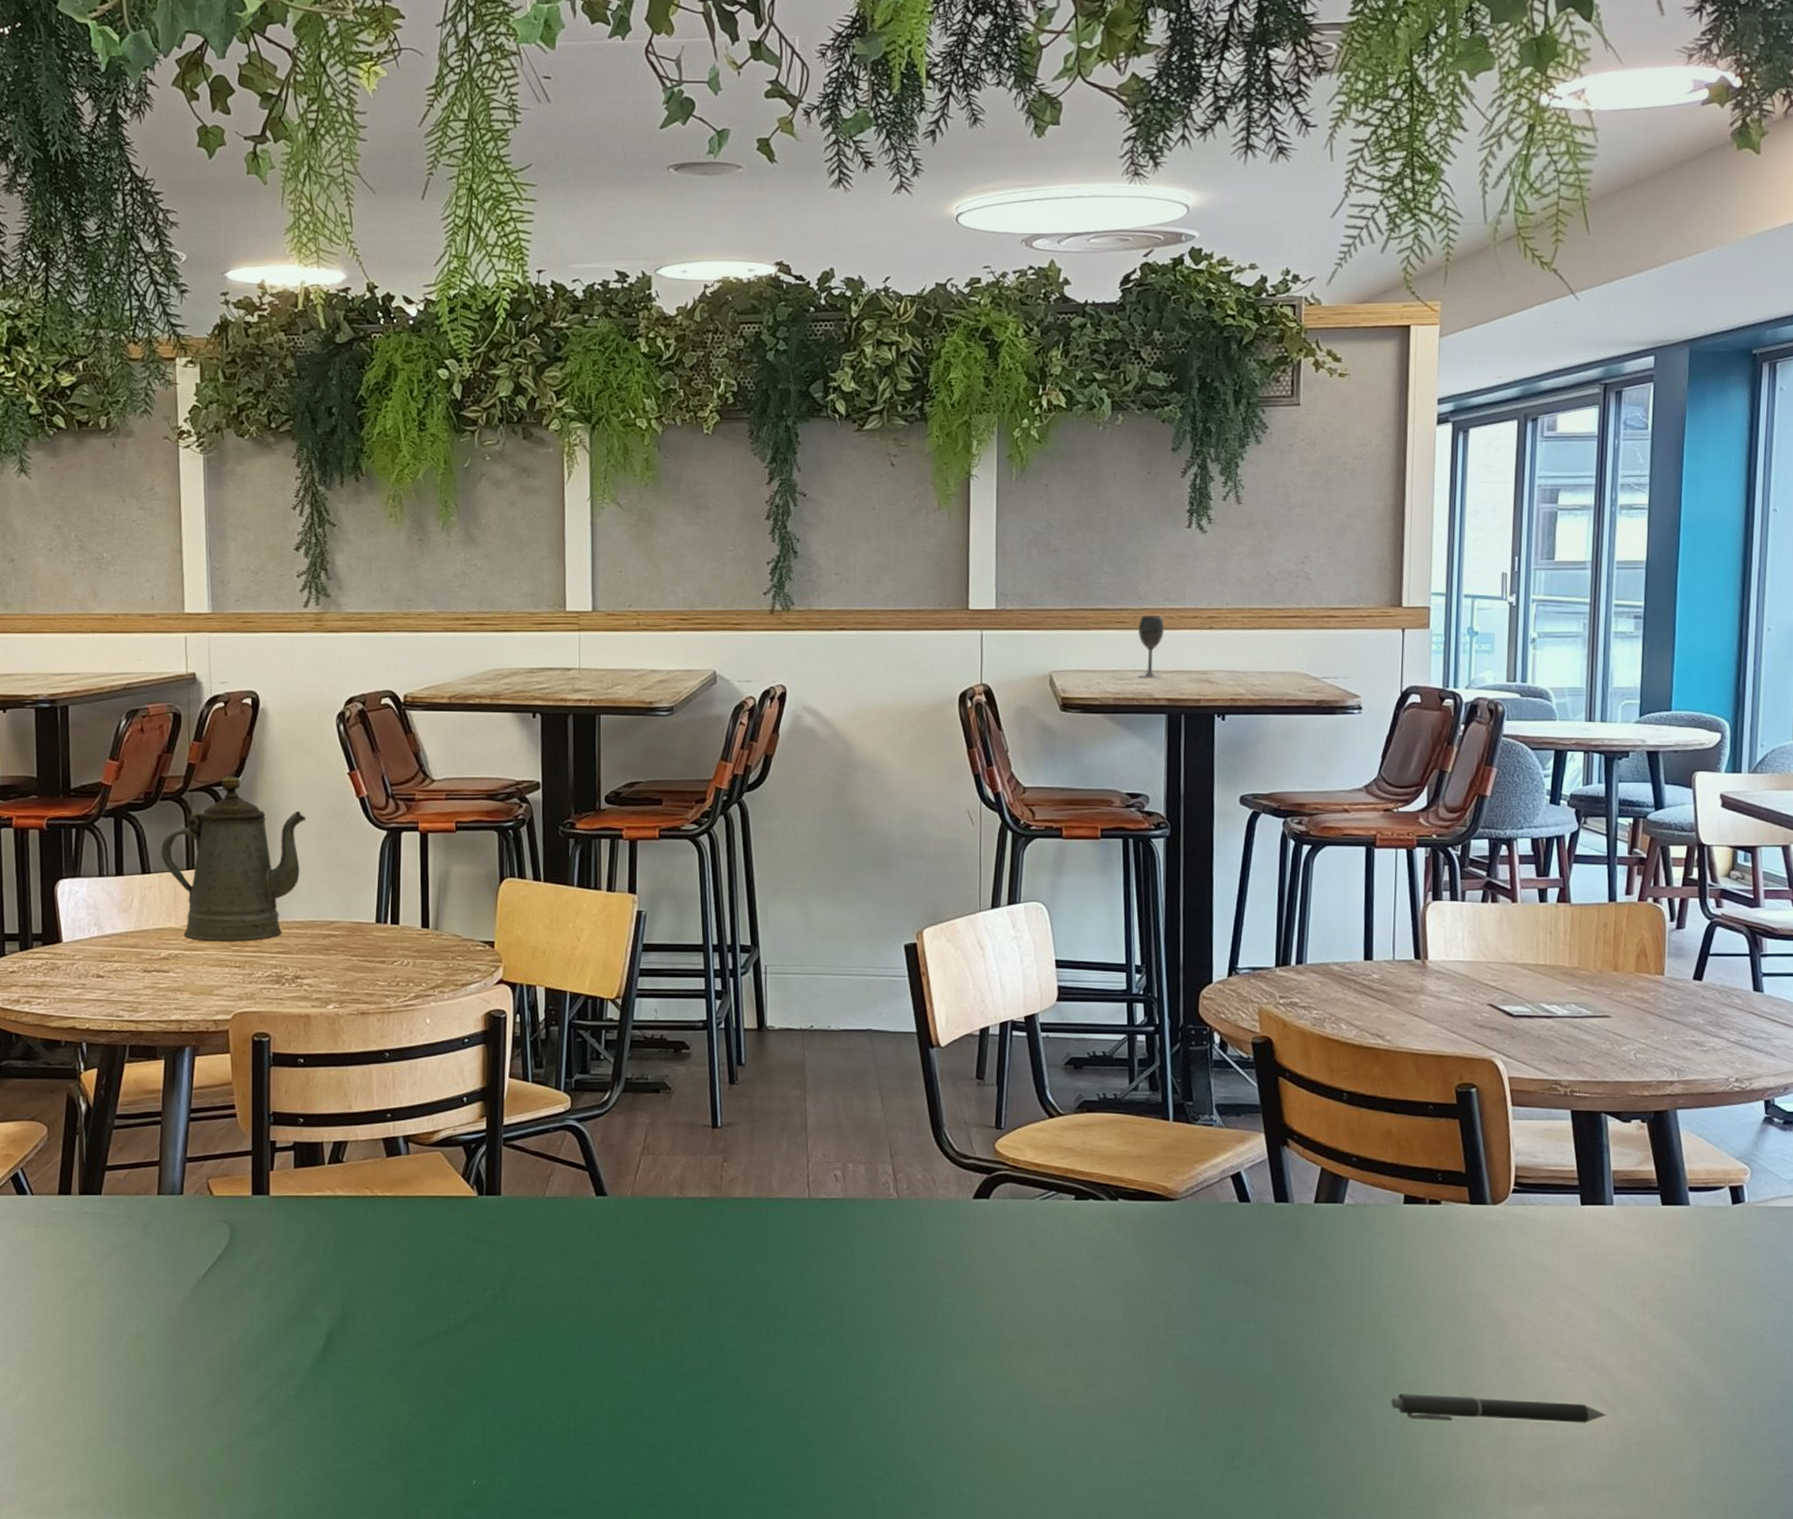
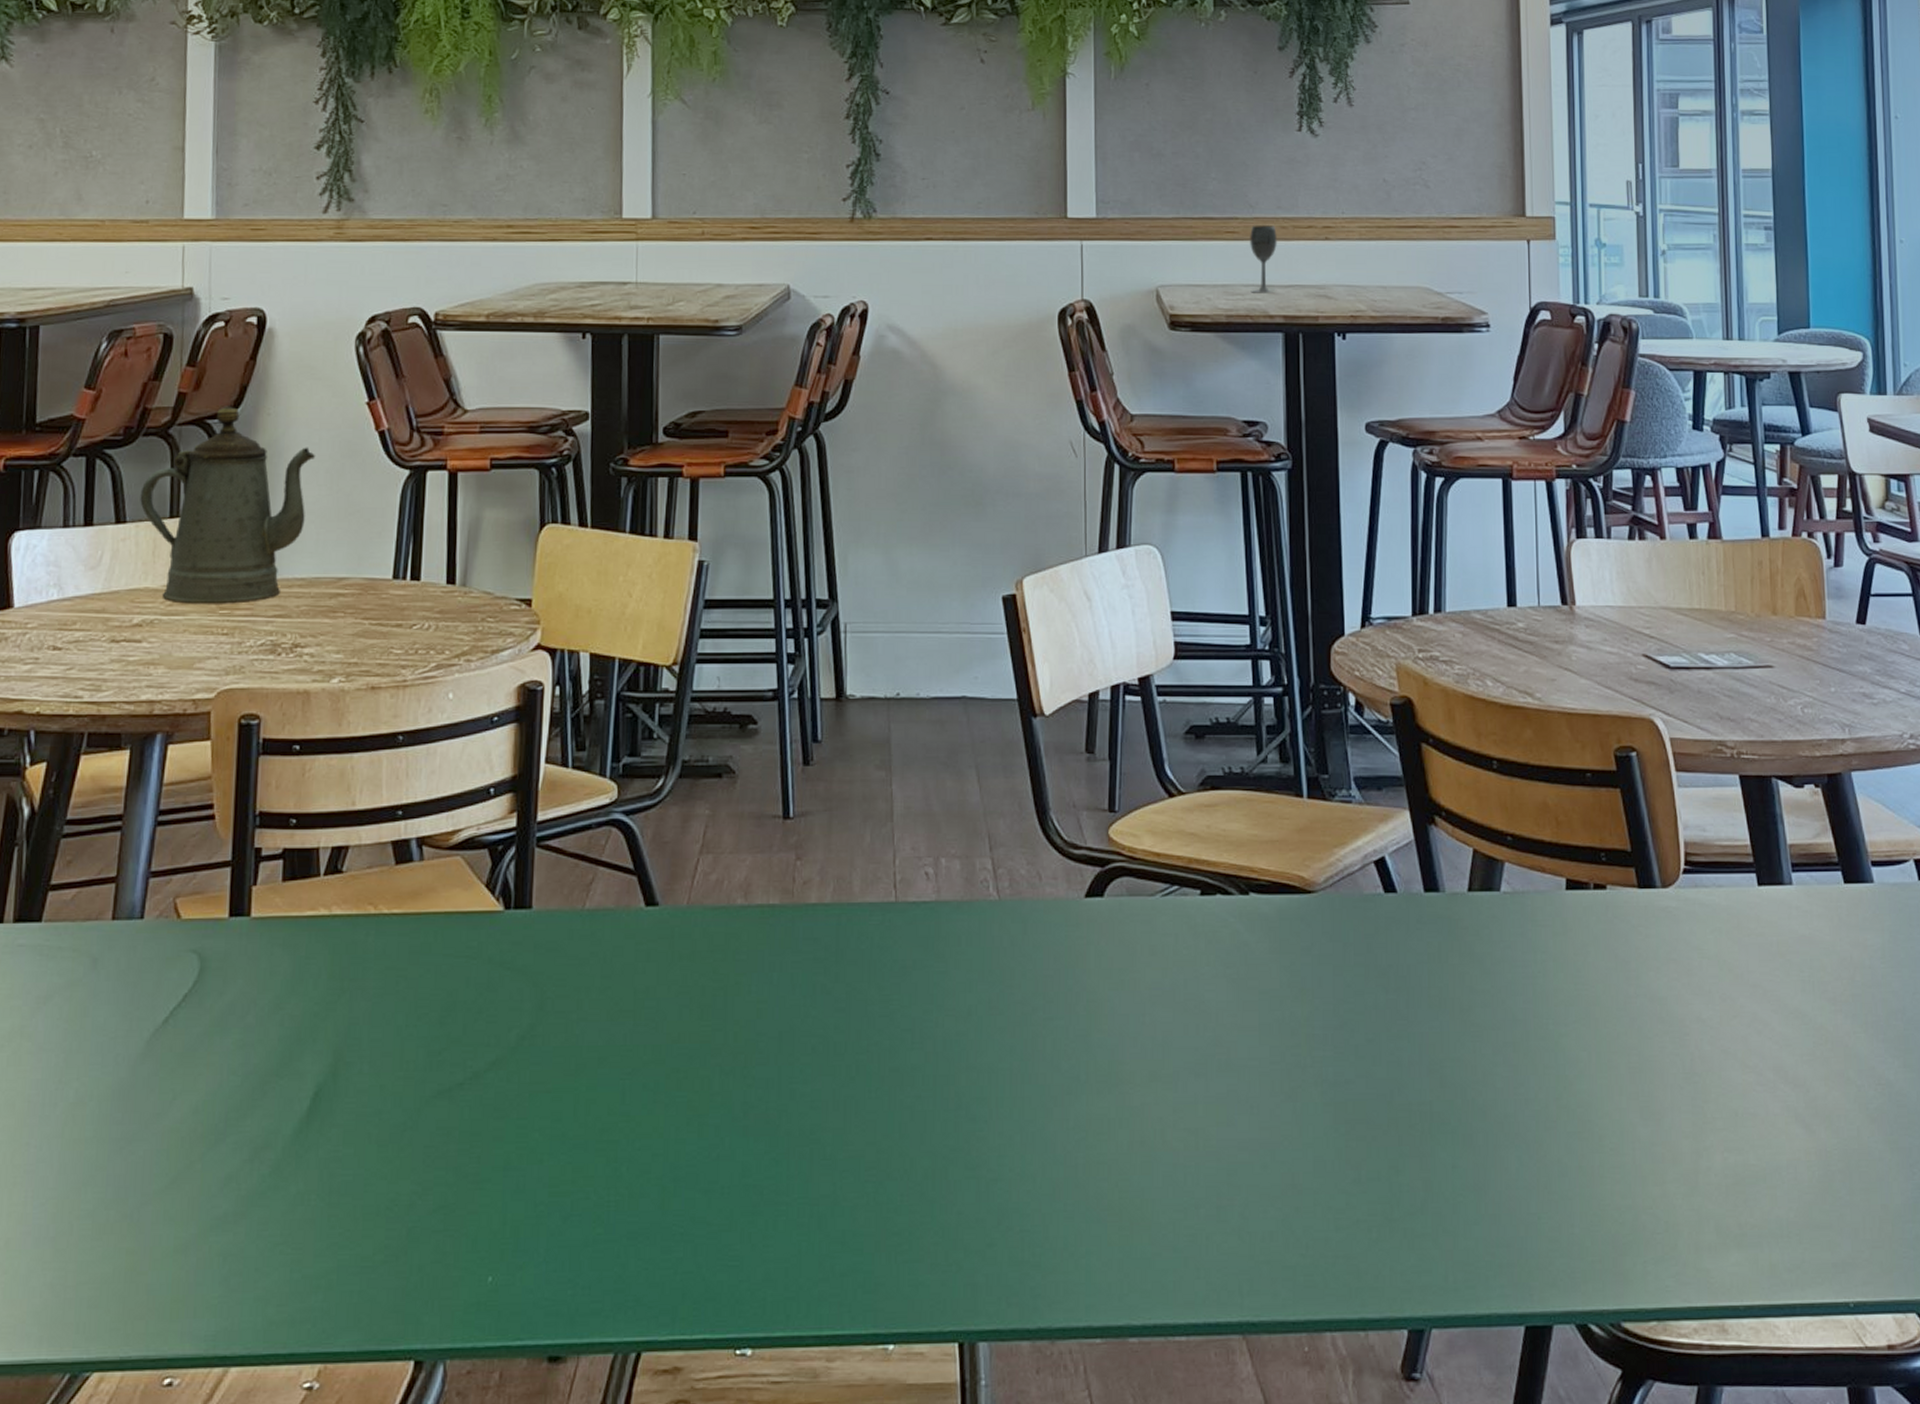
pen: present [1391,1394,1607,1423] -> none [1566,1119,1805,1152]

